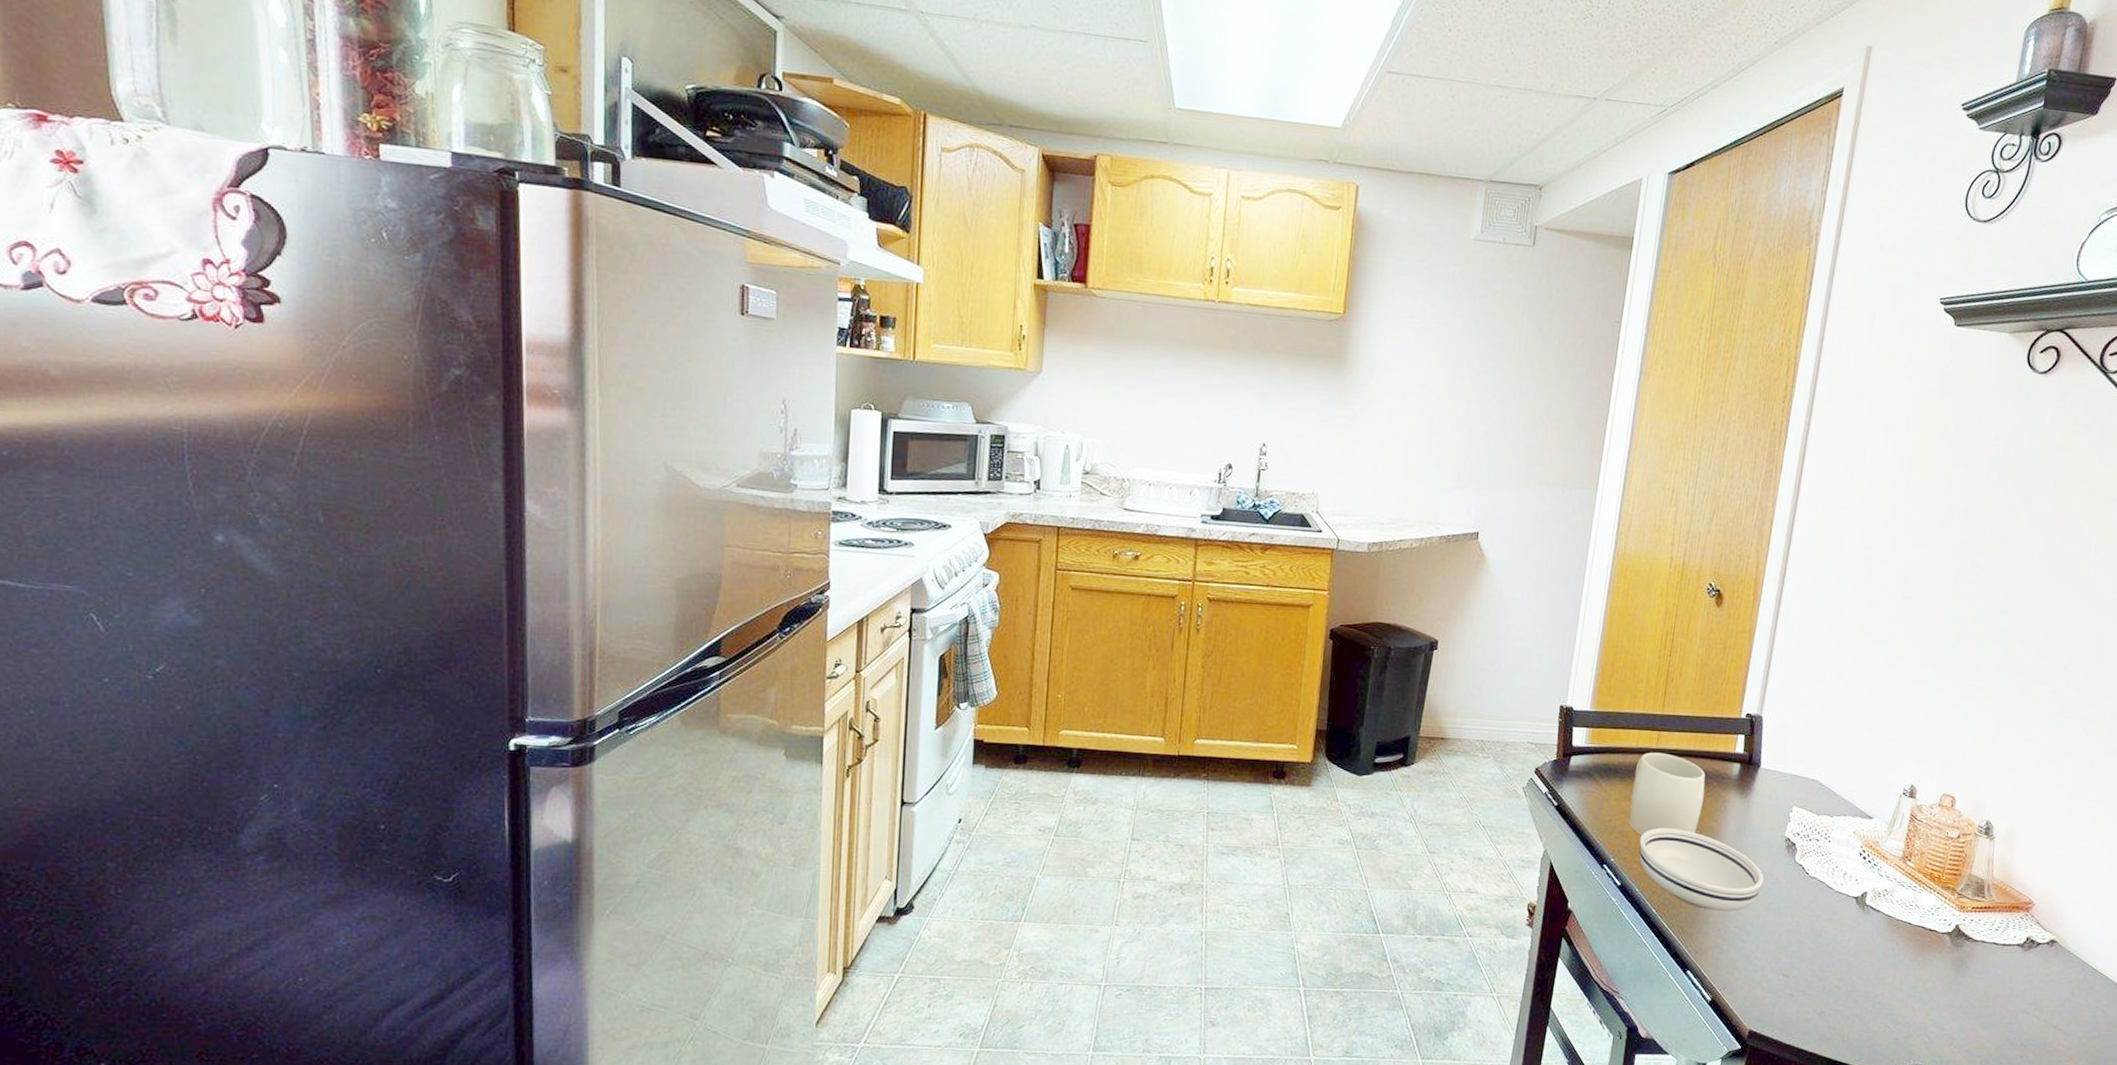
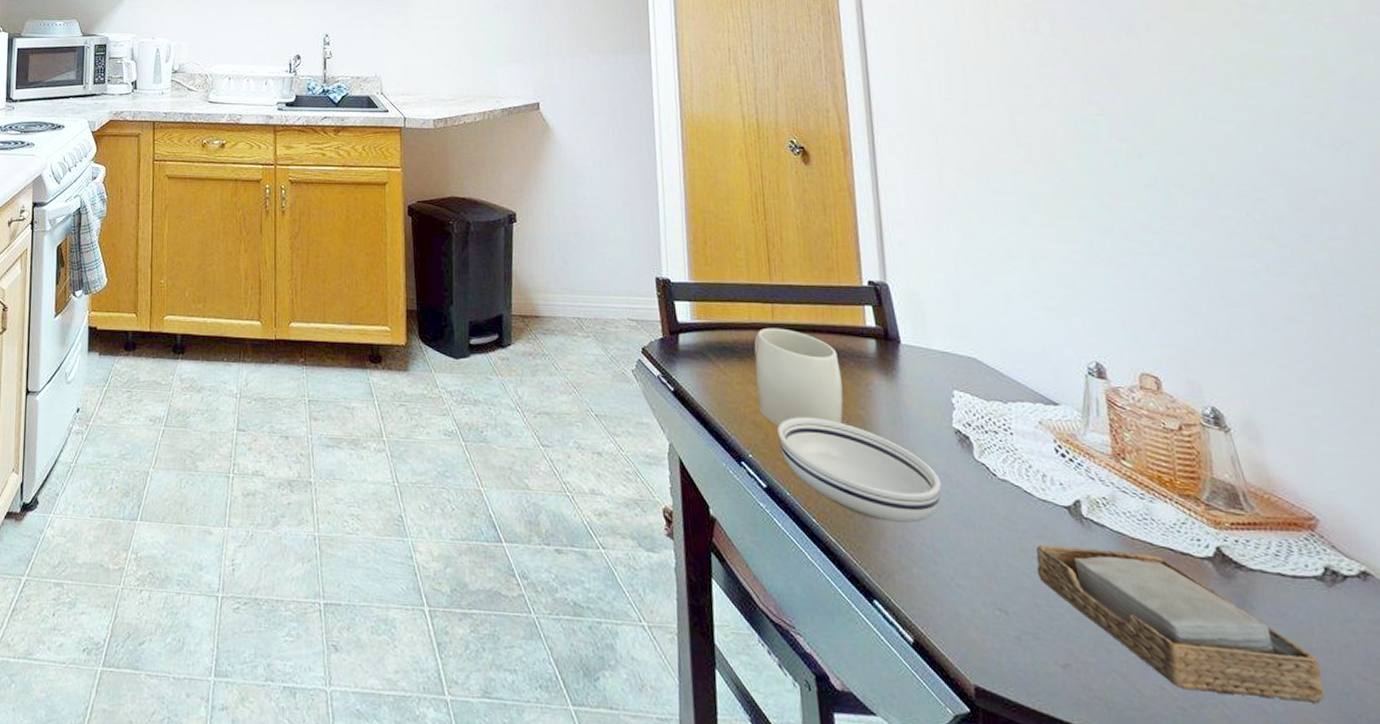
napkin holder: none [1819,926,2001,1031] -> present [1036,545,1325,703]

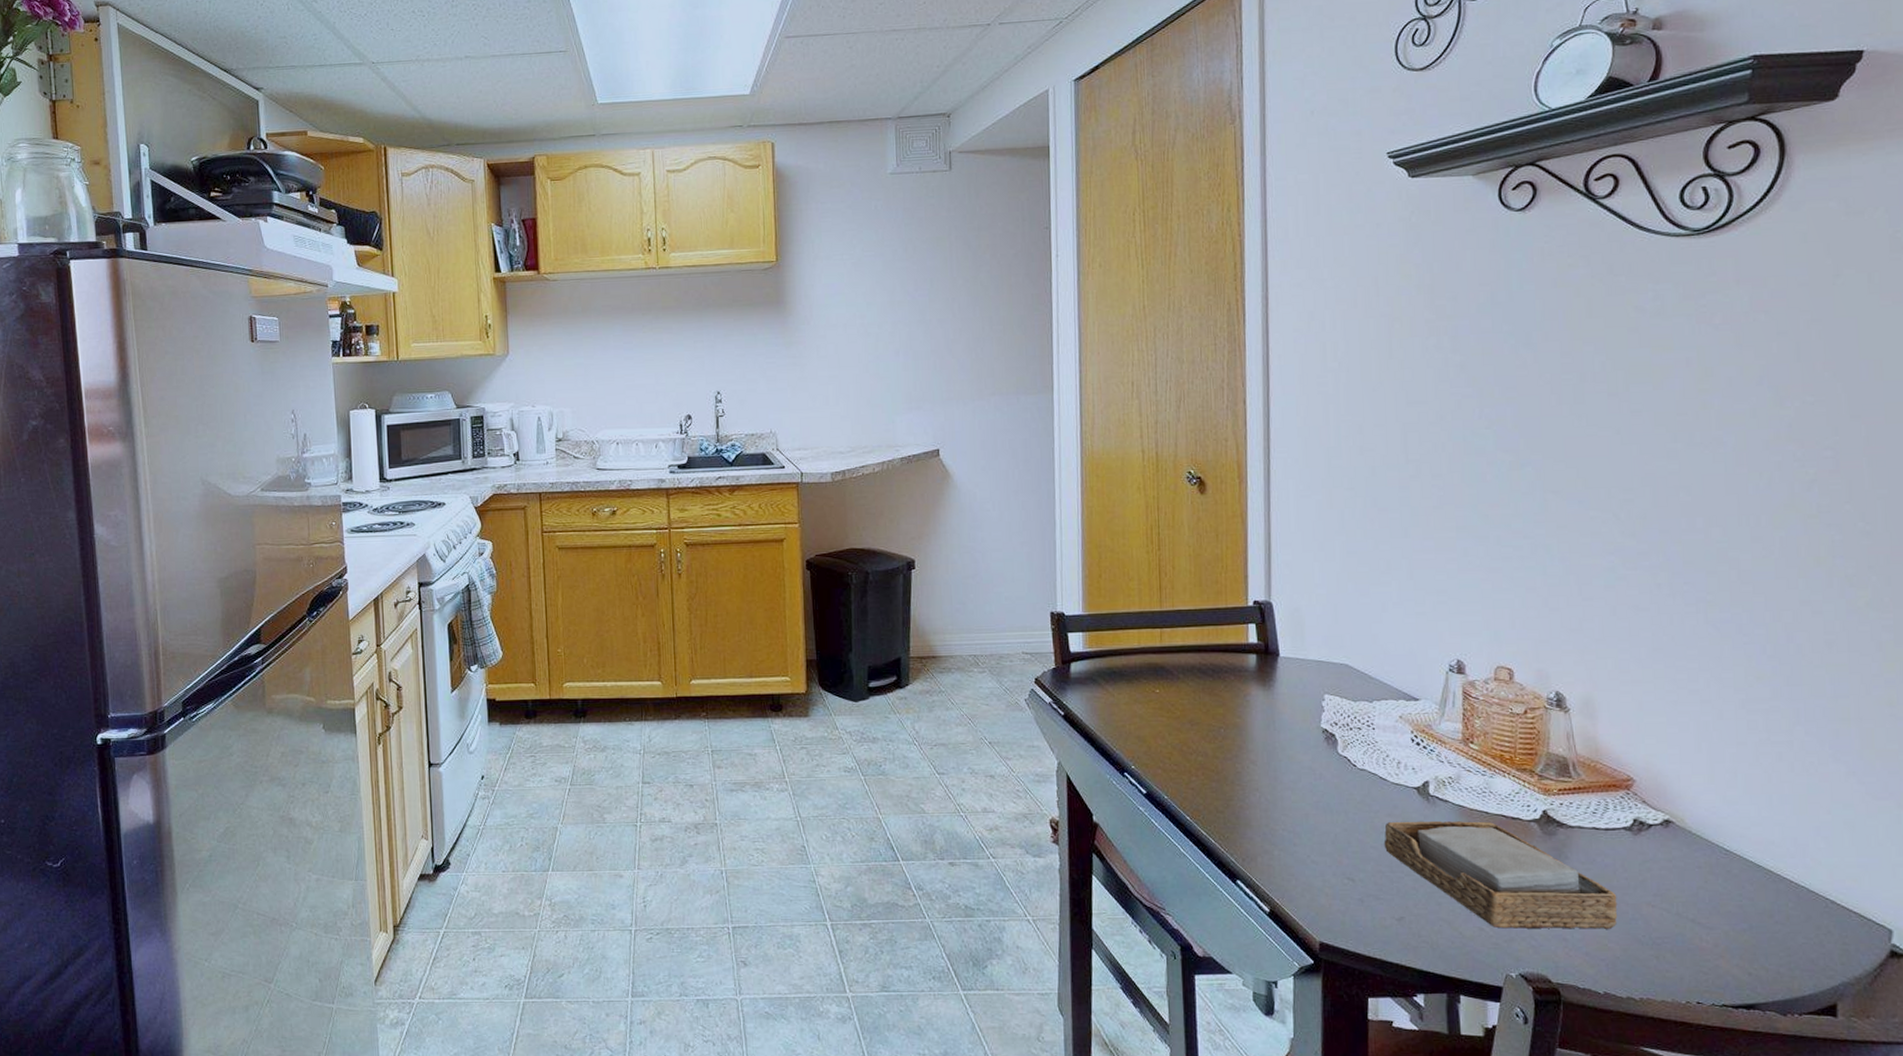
mug: present [754,327,844,427] -> none [1141,650,1223,740]
bowl: present [777,416,942,523] -> none [1159,728,1306,813]

